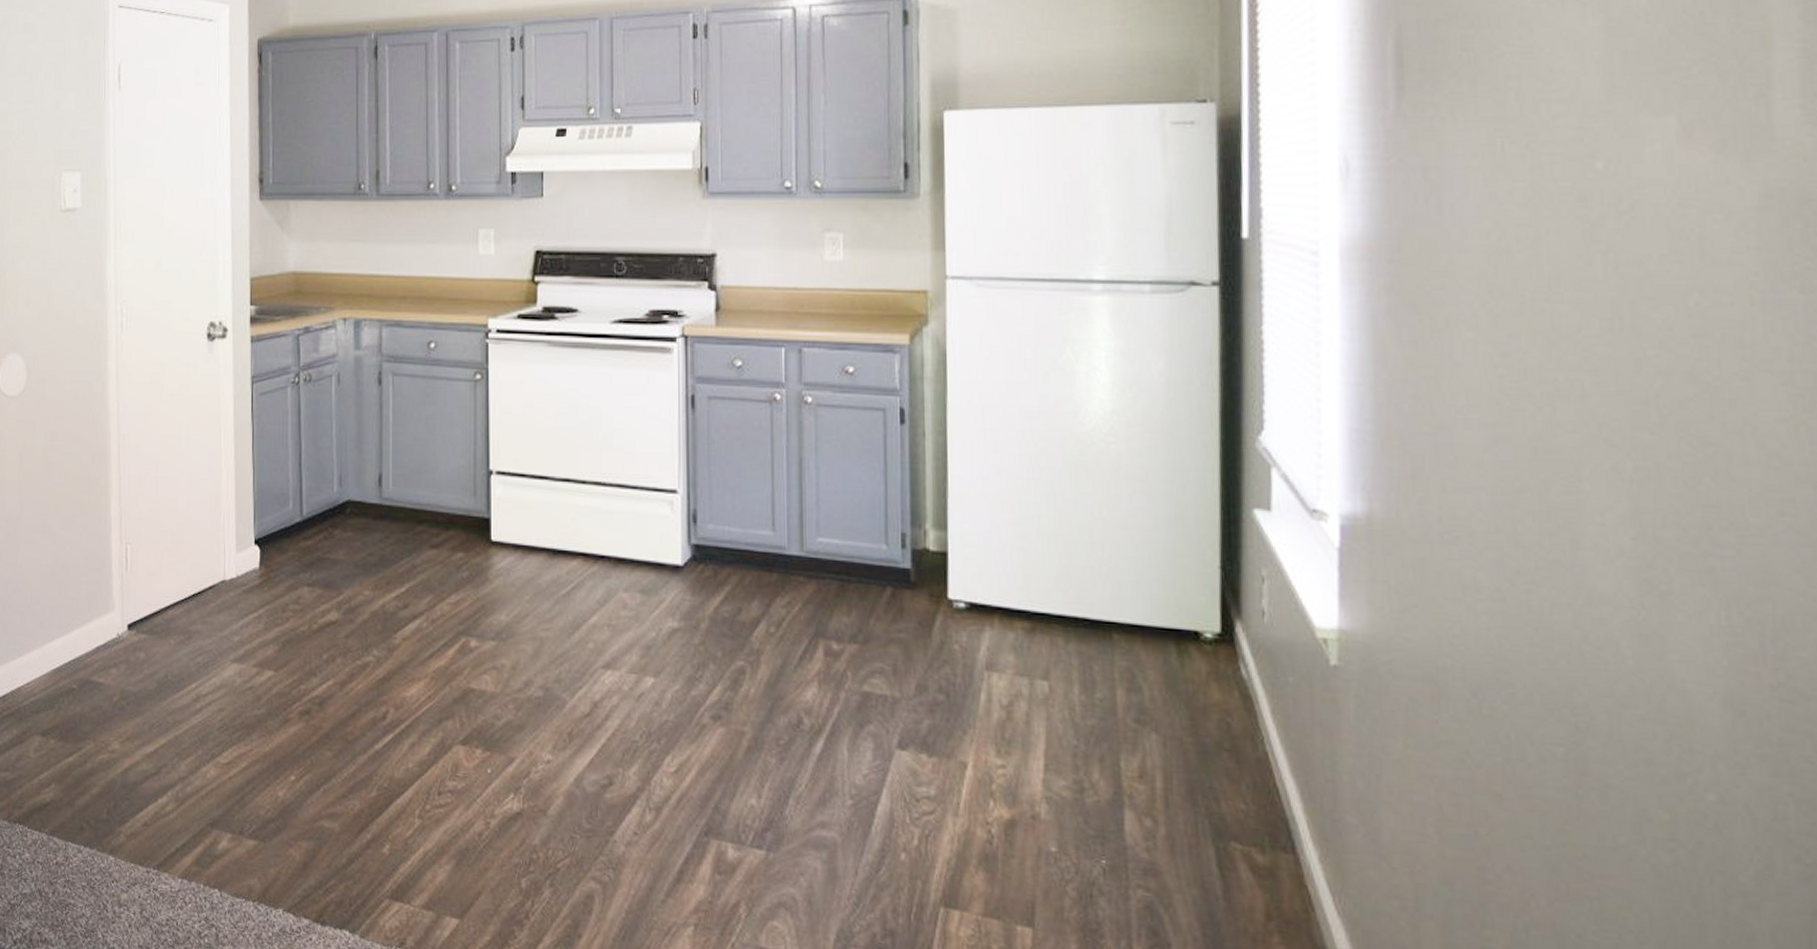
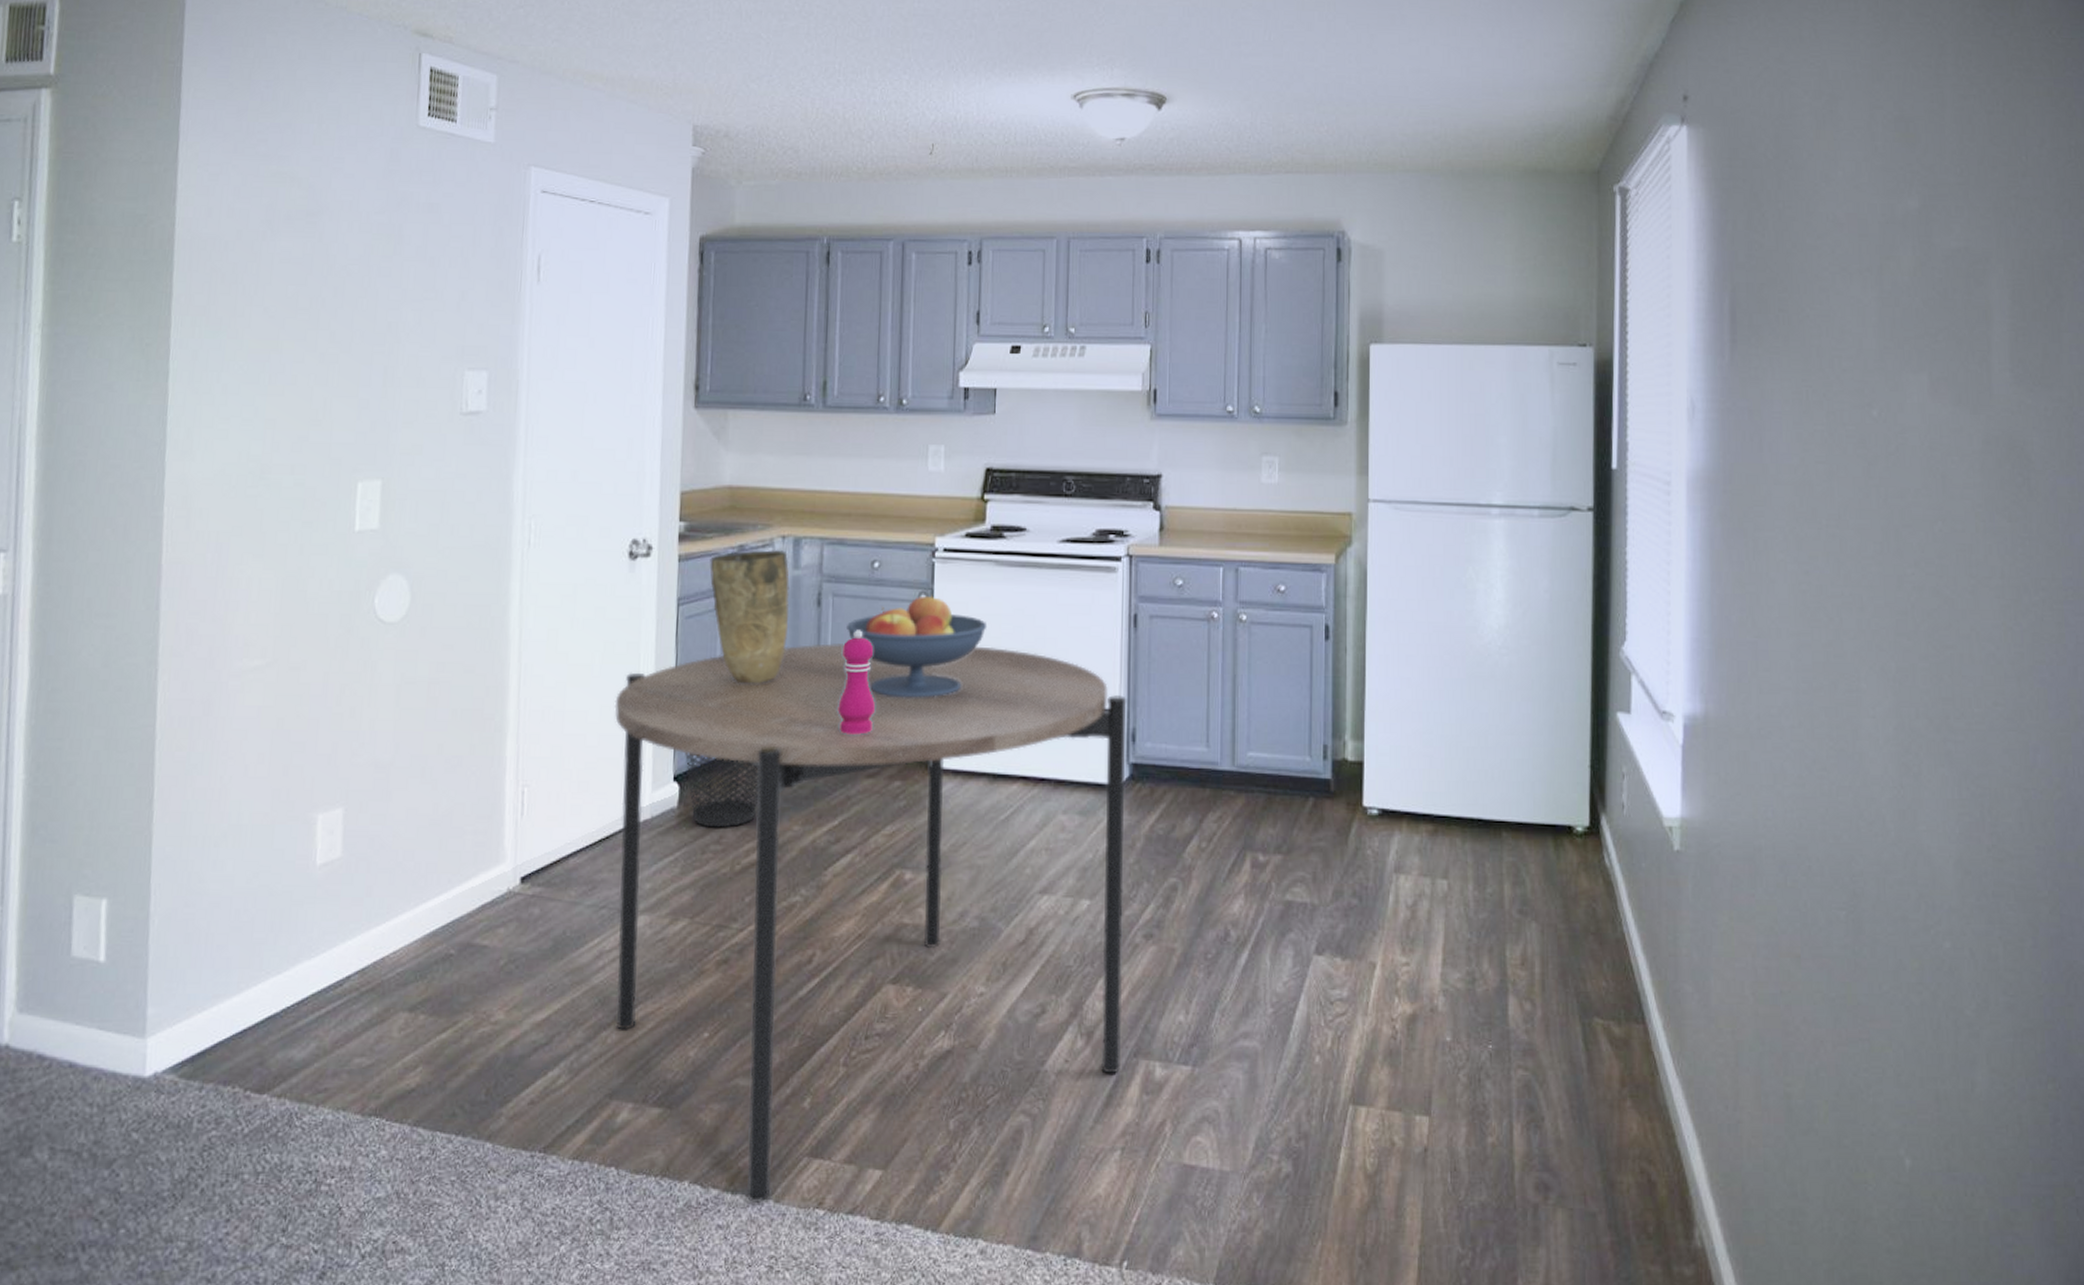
dining table: none [200,420,692,937] -> present [614,644,1127,1204]
wastebasket: none [264,519,332,590] -> present [685,753,760,828]
vase: none [279,330,353,457] -> present [709,549,789,684]
pepper mill: none [401,407,437,507] -> present [837,630,876,735]
fruit bowl: none [407,374,542,474] -> present [847,594,988,698]

